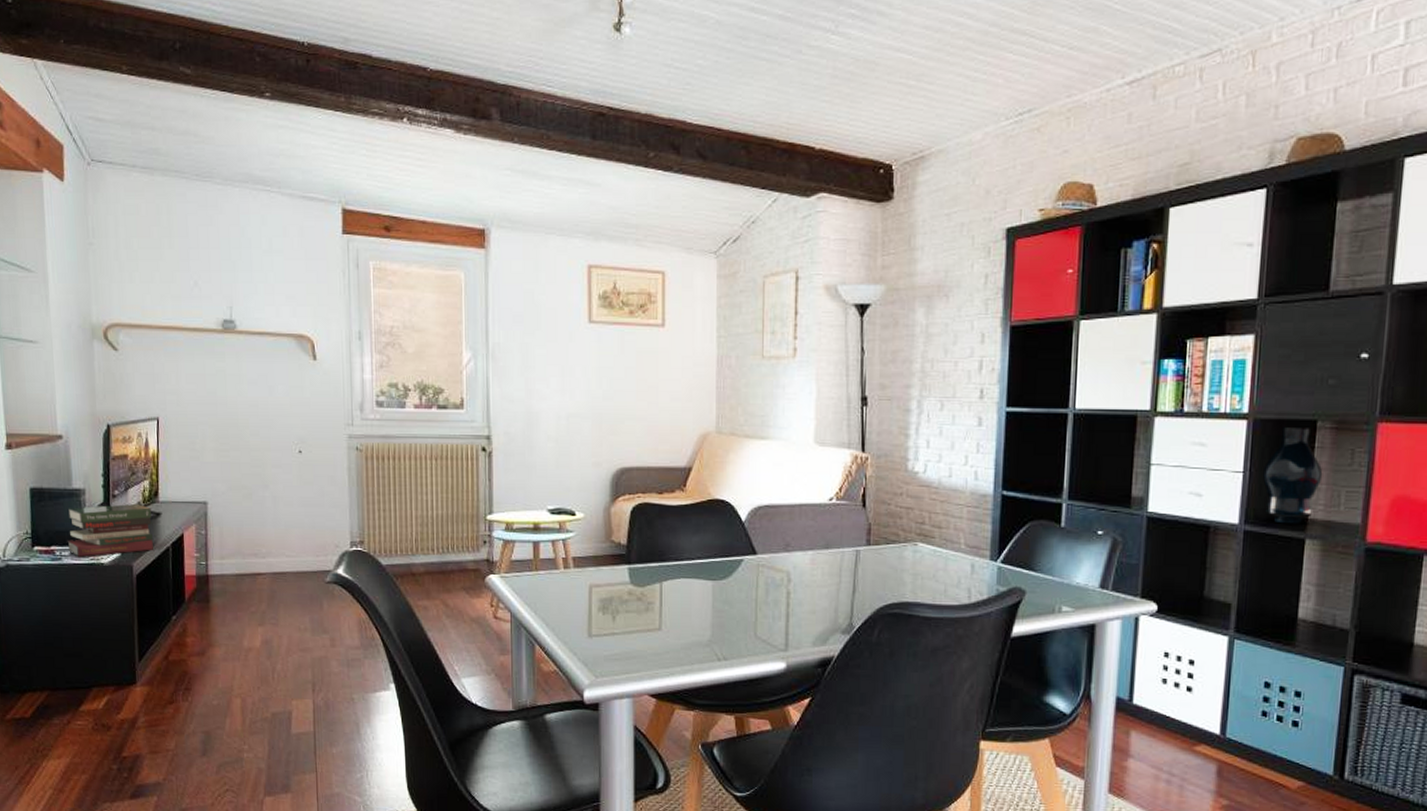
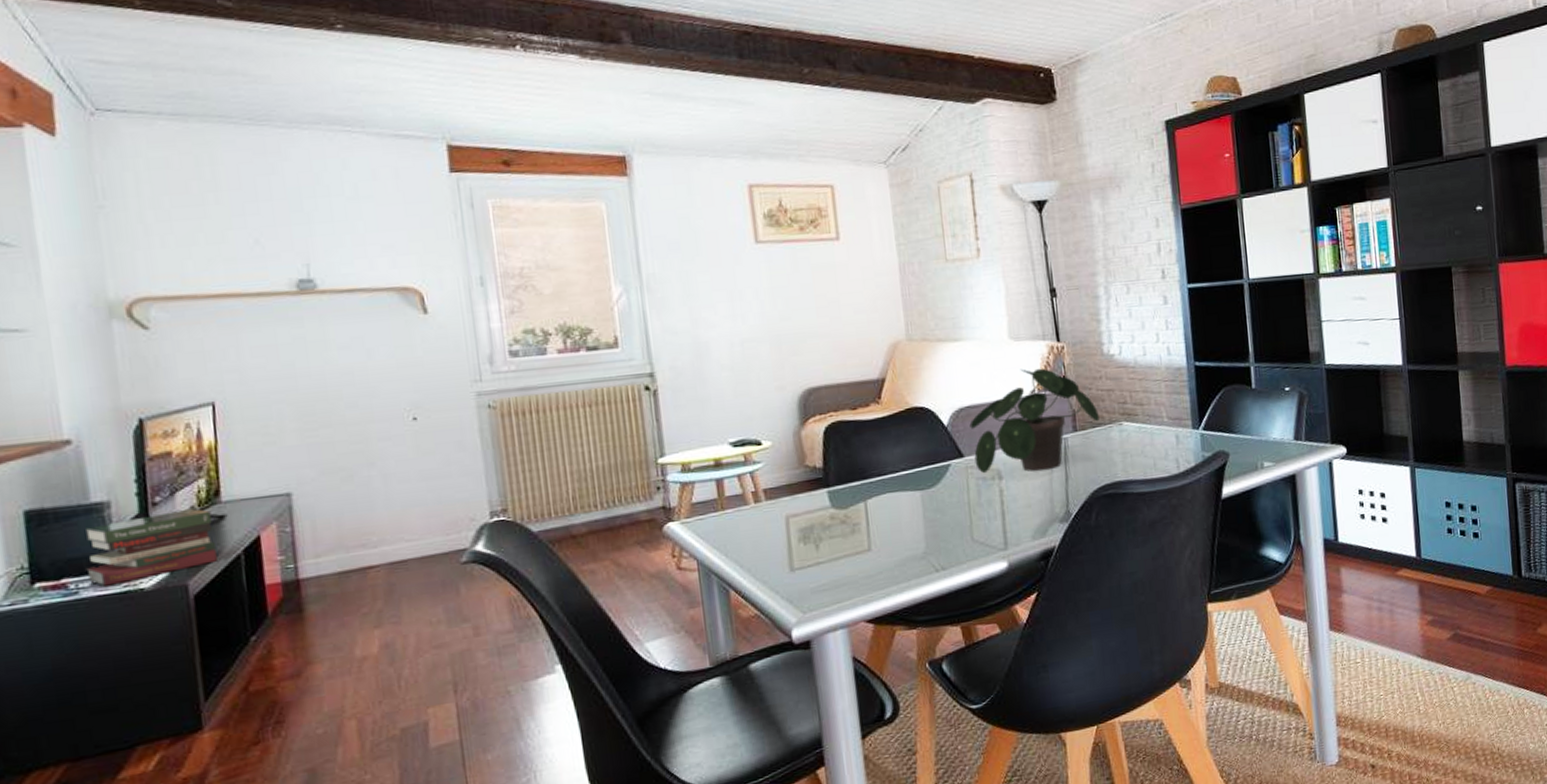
potted plant: none [766,475,895,580] -> present [969,368,1099,474]
vase: present [1262,426,1323,524] -> none [1414,273,1463,360]

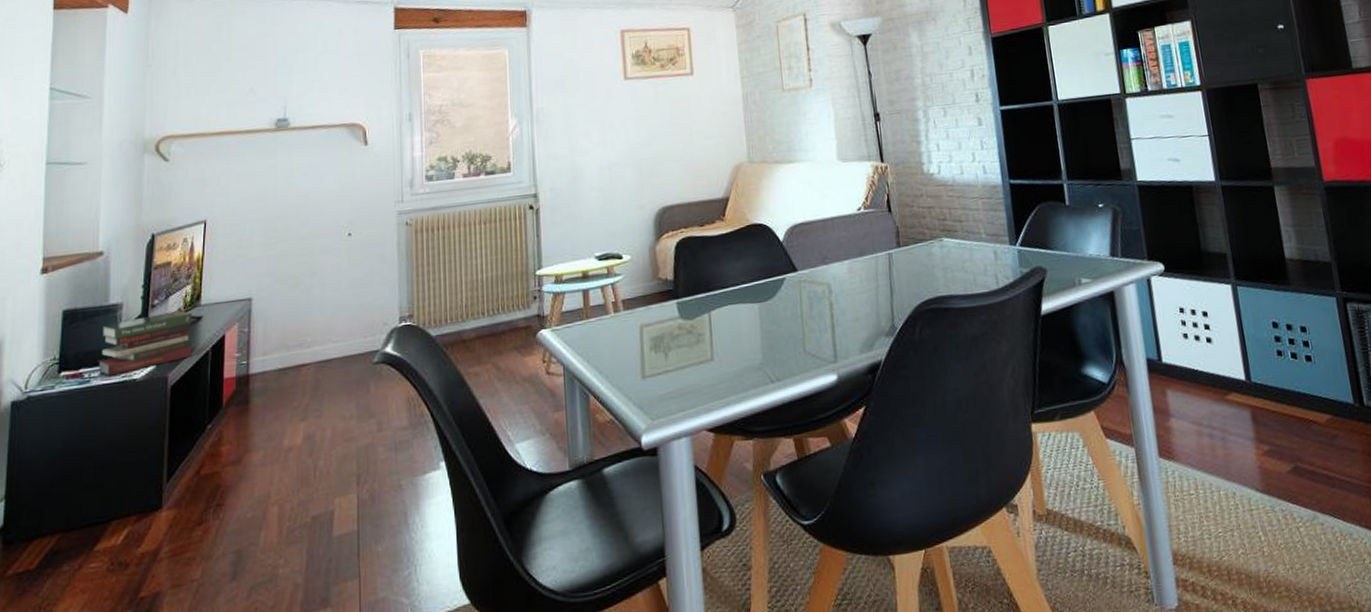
potted plant: present [969,368,1099,474] -> none [802,187,921,288]

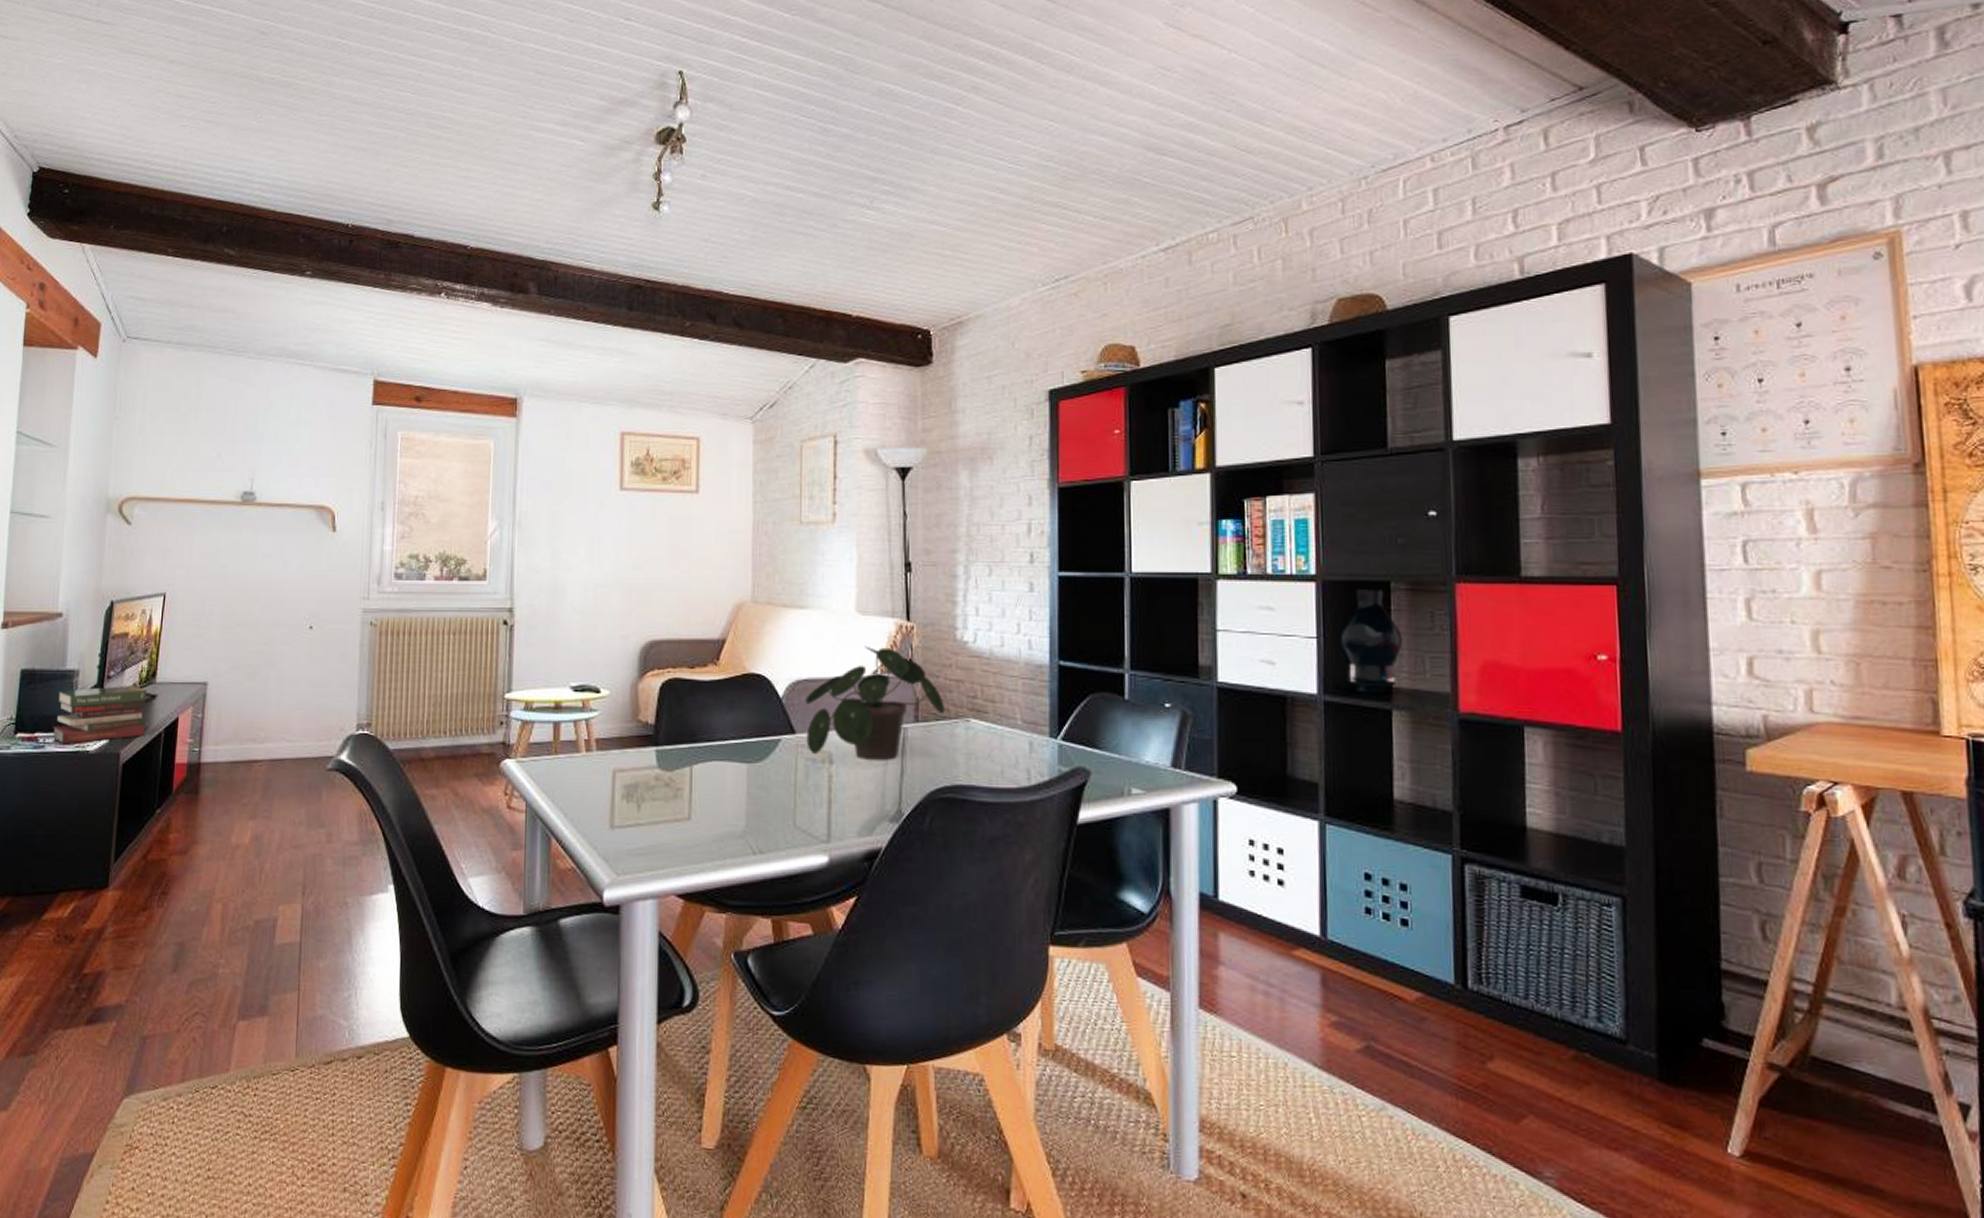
potted plant: none [802,187,921,288] -> present [805,646,944,761]
vase: none [1224,90,1274,176] -> present [1337,588,1403,694]

